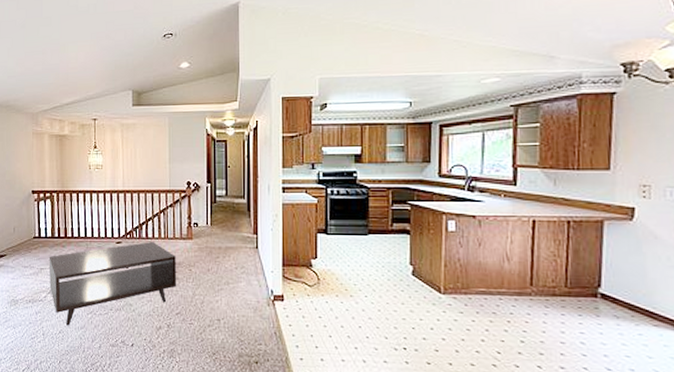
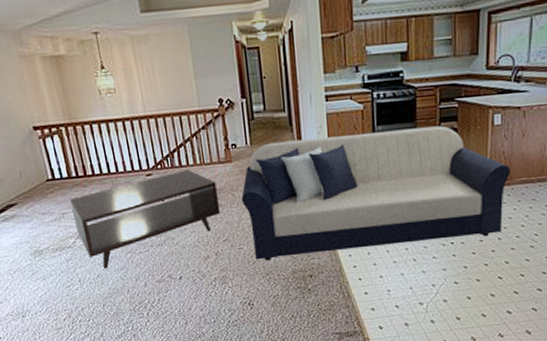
sofa: none [196,225,467,347] -> present [241,125,510,261]

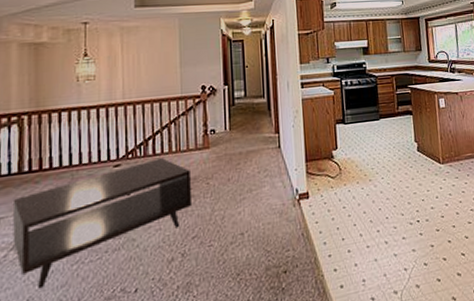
sofa: present [241,125,510,261] -> none [215,109,459,258]

